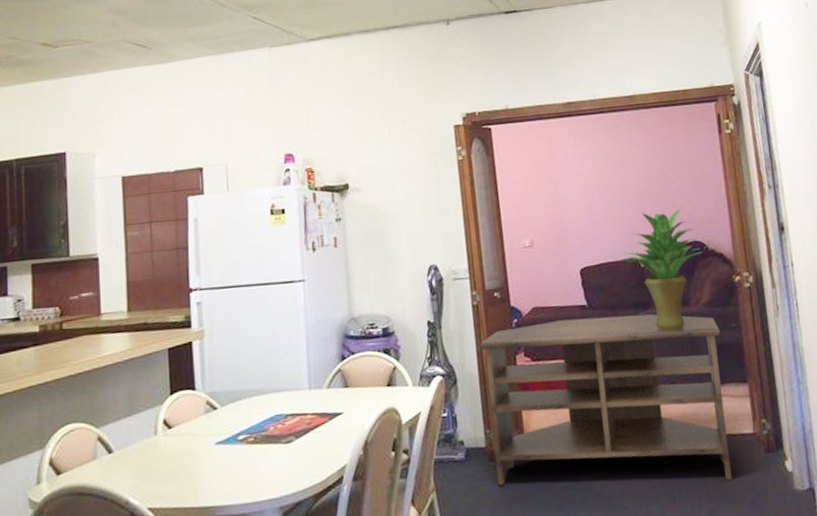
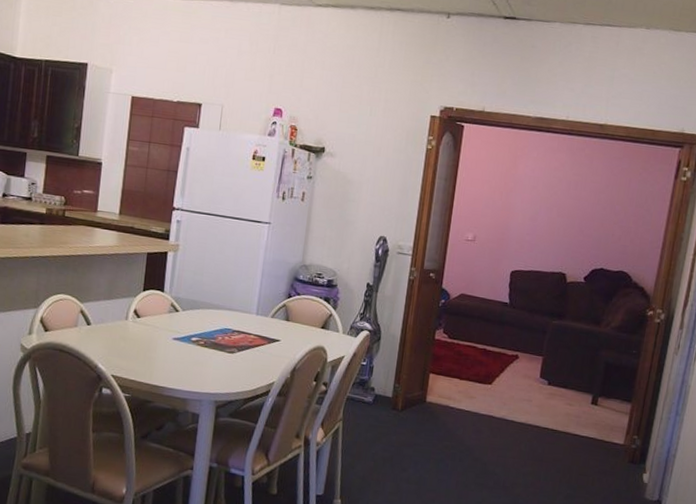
tv stand: present [480,314,733,486] -> none [394,306,621,476]
potted plant: present [622,209,709,328] -> none [551,234,633,341]

